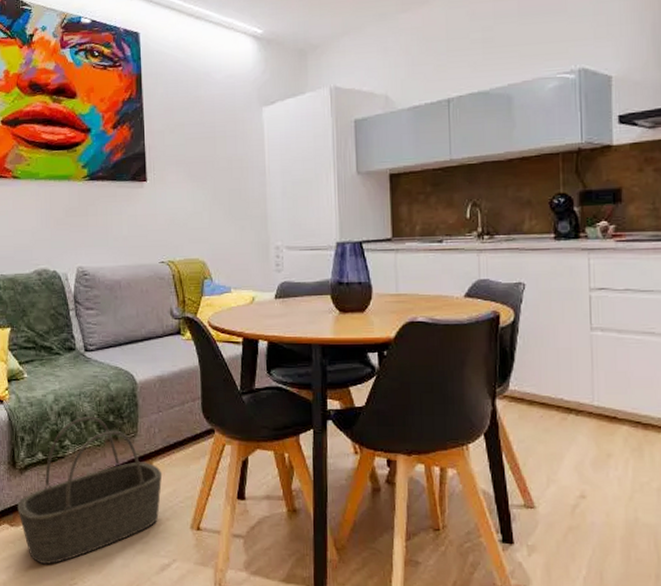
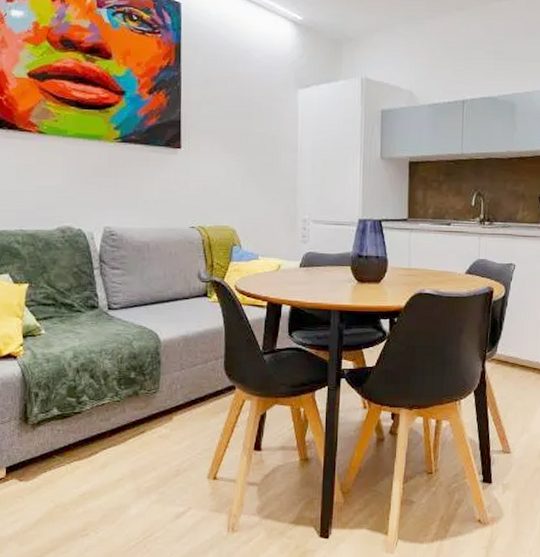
basket: present [17,417,163,565] -> none [28,373,182,518]

